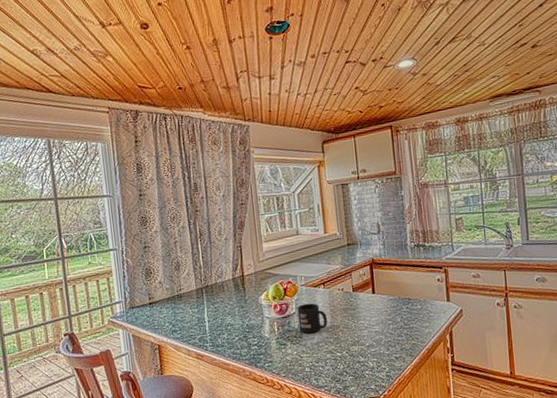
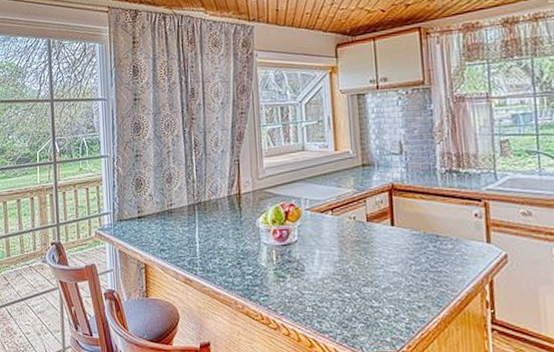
mug: present [297,303,327,334] -> none [299,231,335,268]

